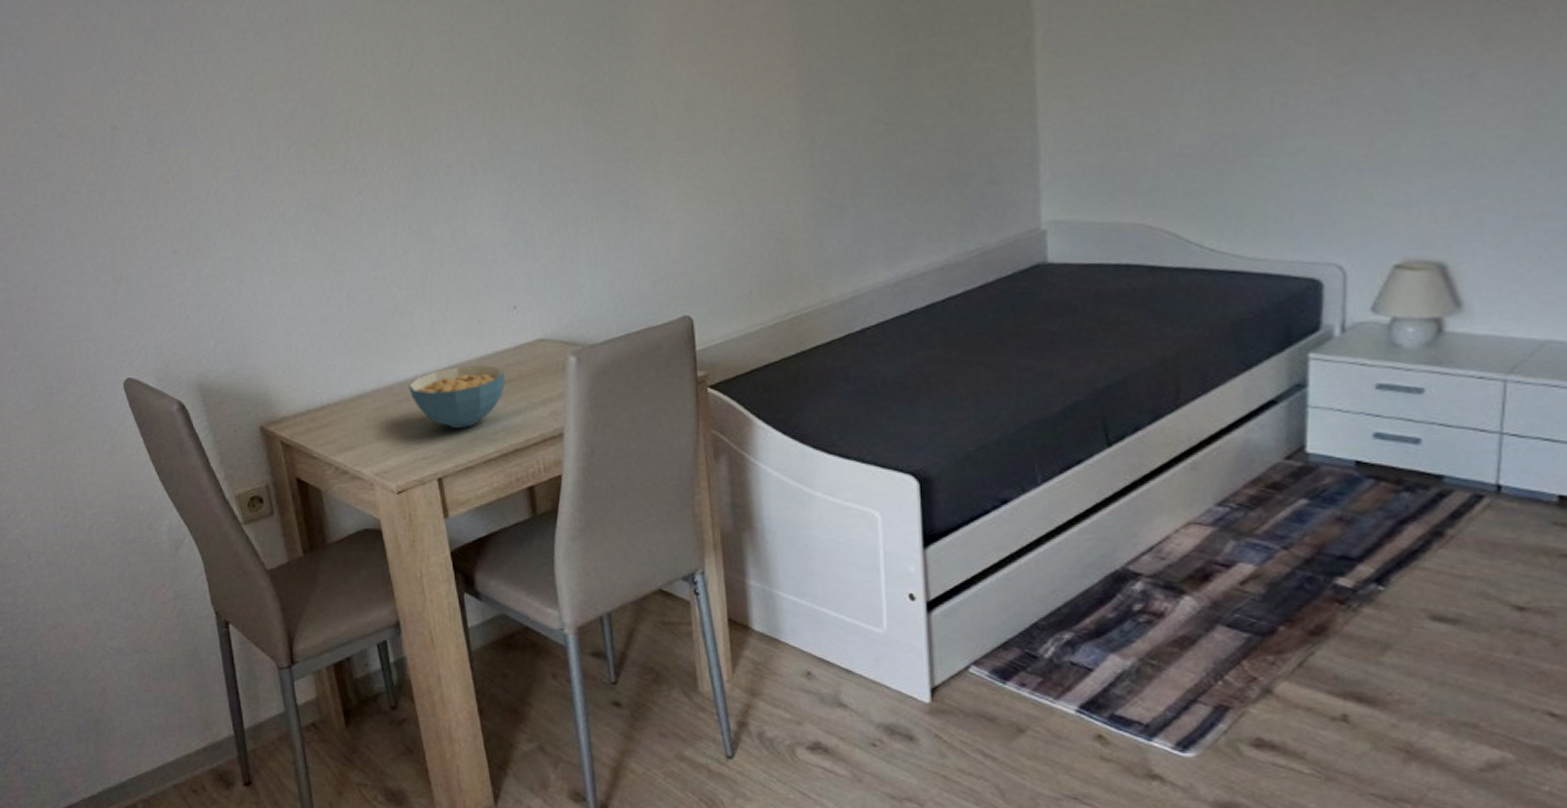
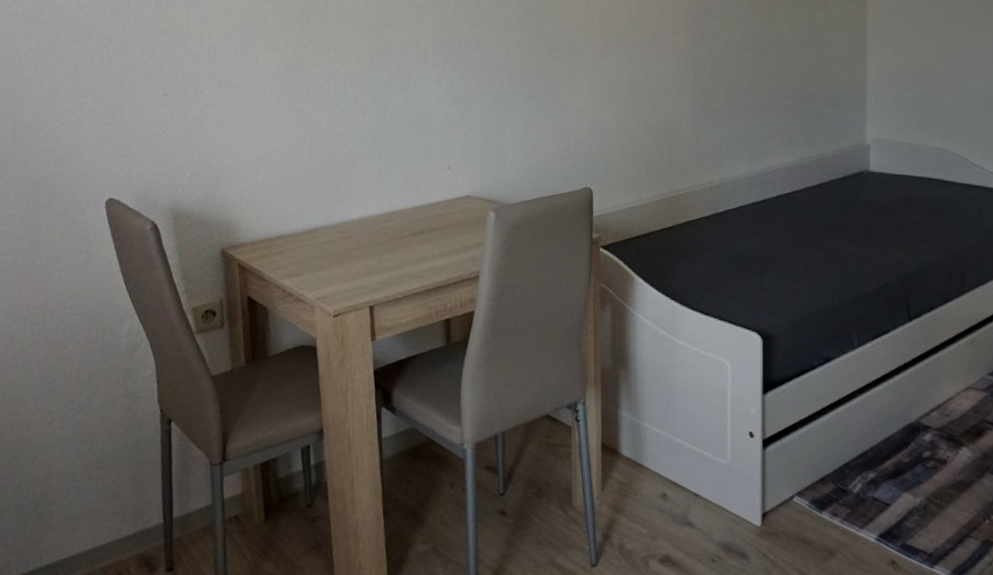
cereal bowl: present [409,364,505,428] -> none [353,212,435,265]

